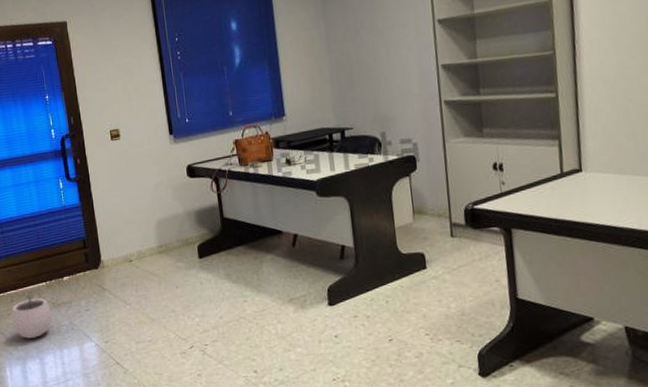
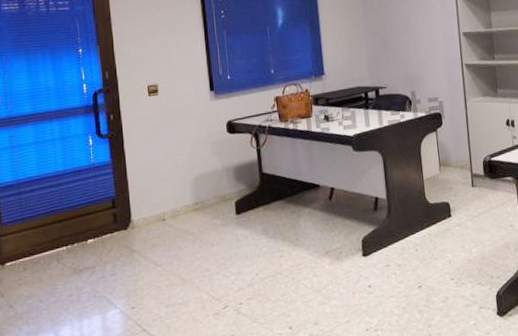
plant pot: present [11,291,52,339] -> none [23,257,71,310]

